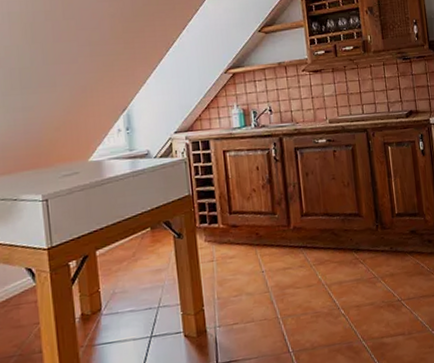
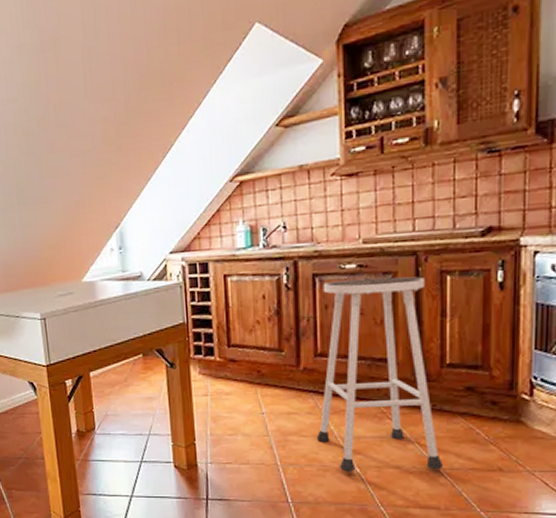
stool: none [303,148,403,315] -> present [316,276,443,472]

